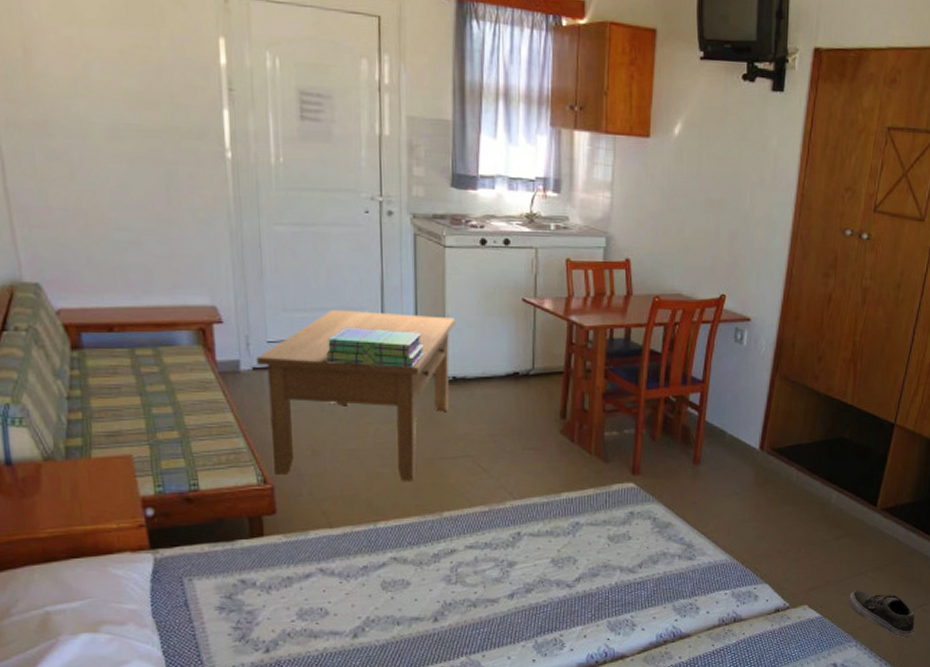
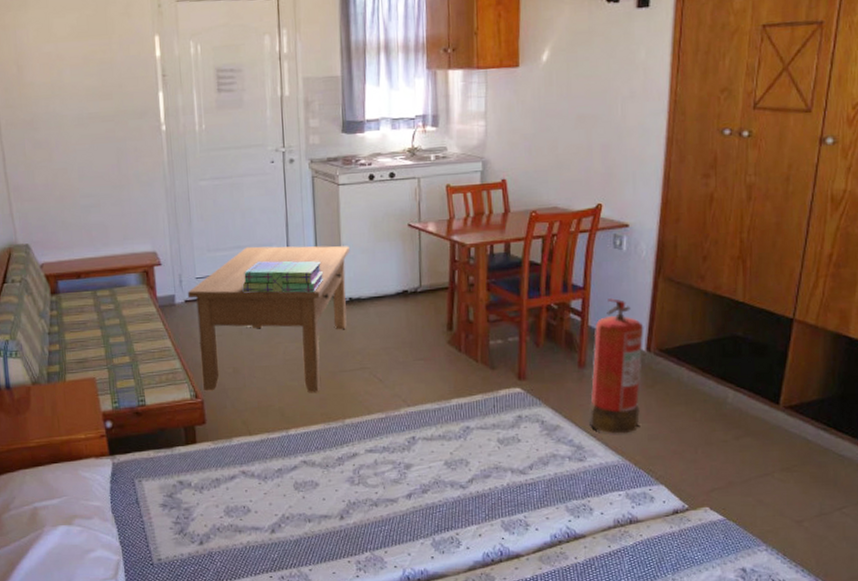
fire extinguisher: none [700,394,759,533] -> present [588,298,644,434]
shoe: present [849,591,915,638] -> none [755,492,834,542]

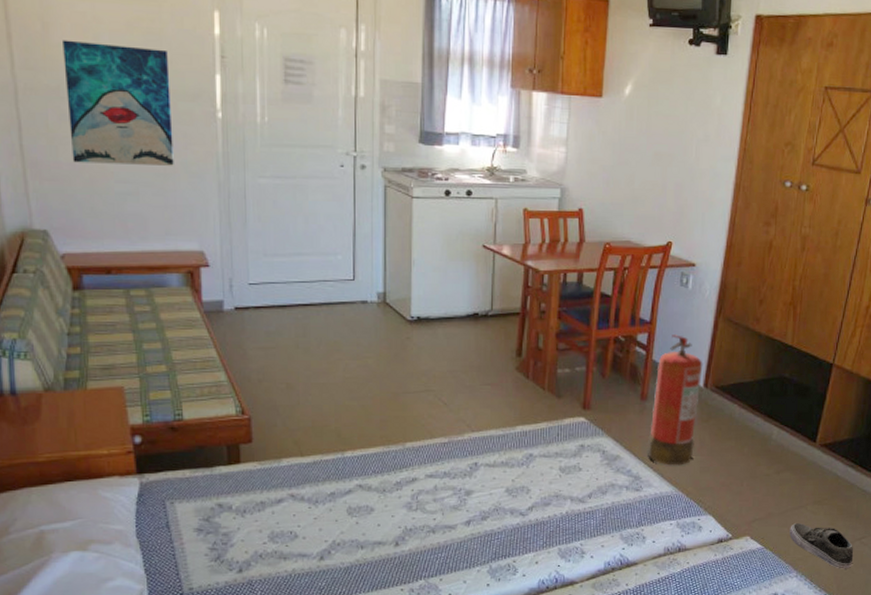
wall art: none [34,76,128,183] -> present [63,40,174,166]
coffee table: present [187,246,350,393] -> none [238,254,420,414]
stack of books: present [242,261,324,293] -> none [301,272,392,308]
shoe: none [755,492,834,542] -> present [789,523,854,569]

